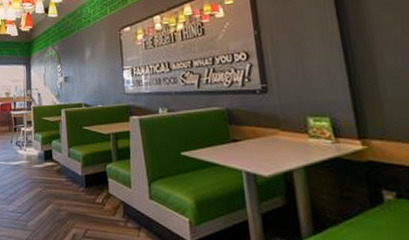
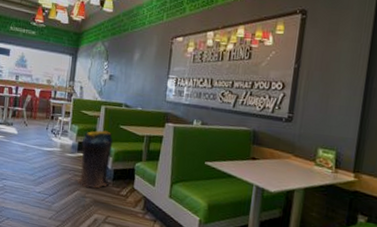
trash can: none [47,134,82,200] -> present [78,130,113,189]

